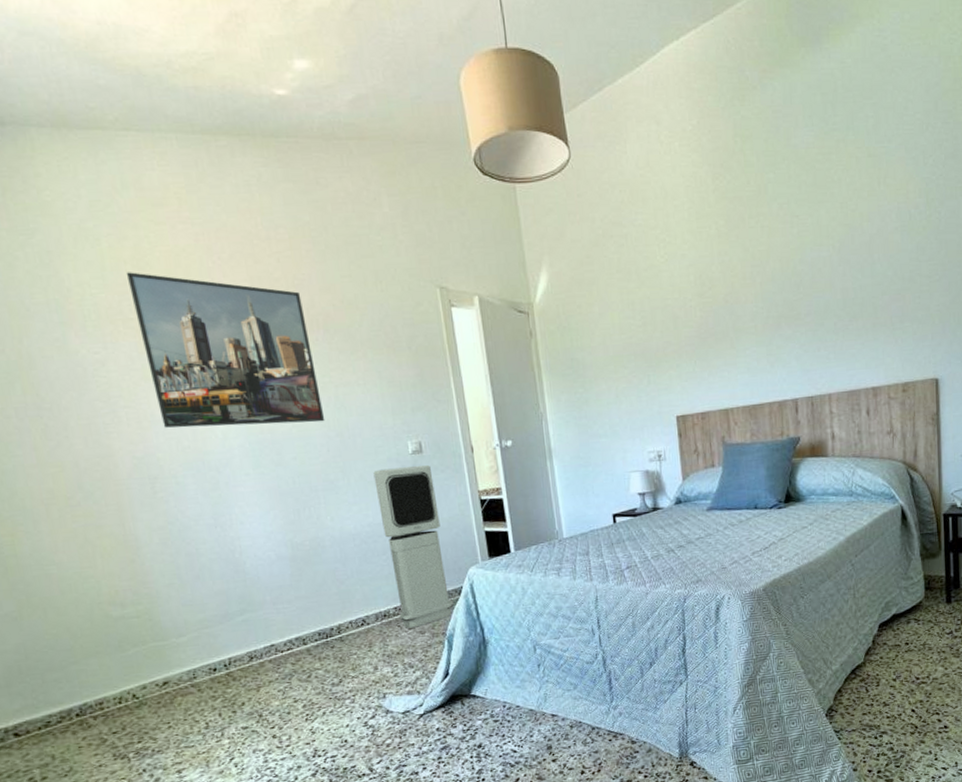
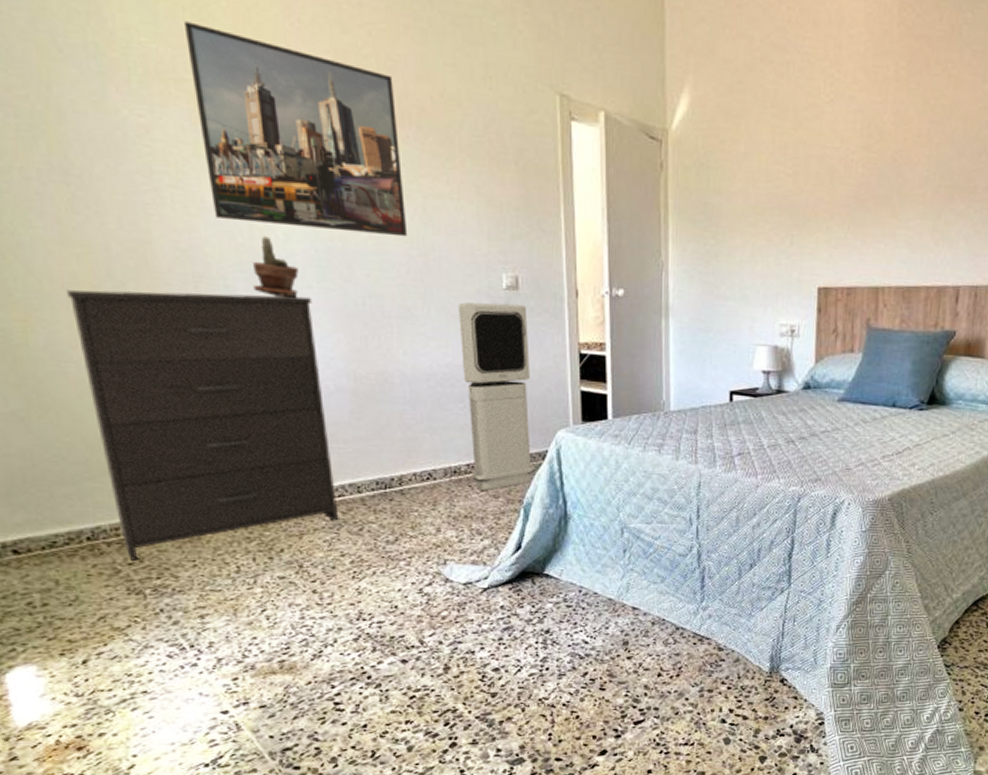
dresser: none [45,483,290,730] -> present [66,290,339,561]
potted plant: none [198,437,238,487] -> present [253,236,299,298]

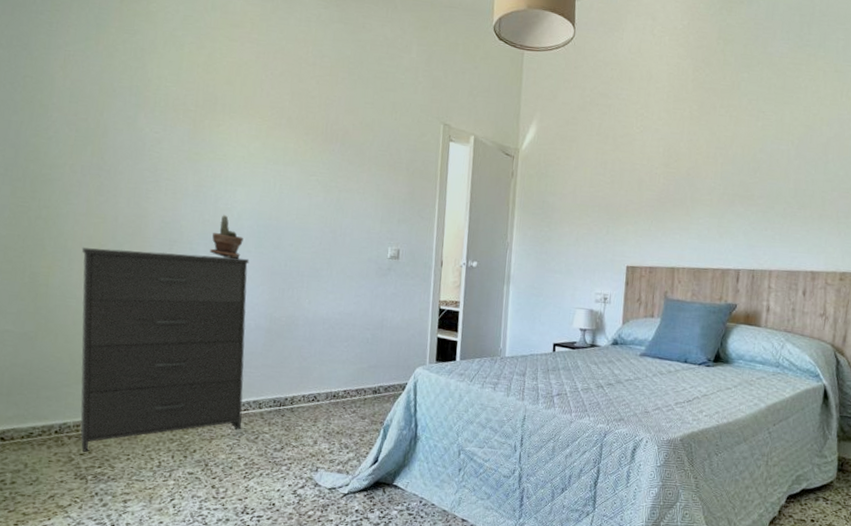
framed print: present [183,21,408,237] -> none [193,74,329,219]
air purifier: present [458,302,536,490] -> none [346,267,403,413]

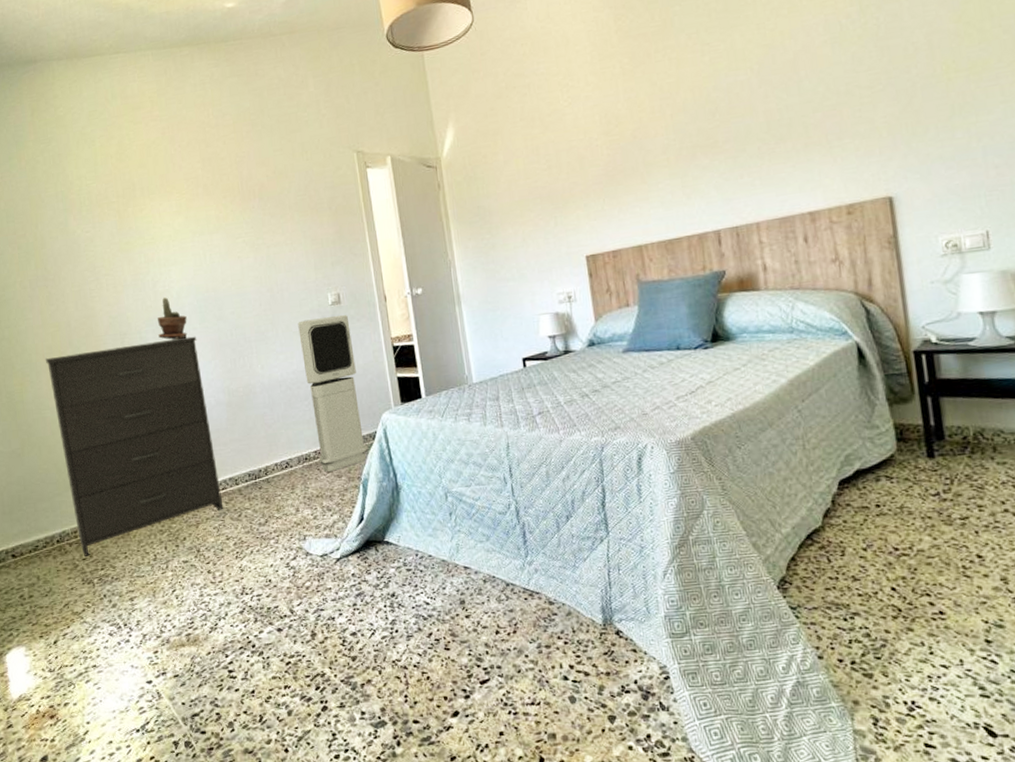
air purifier: none [346,267,403,413] -> present [298,315,369,472]

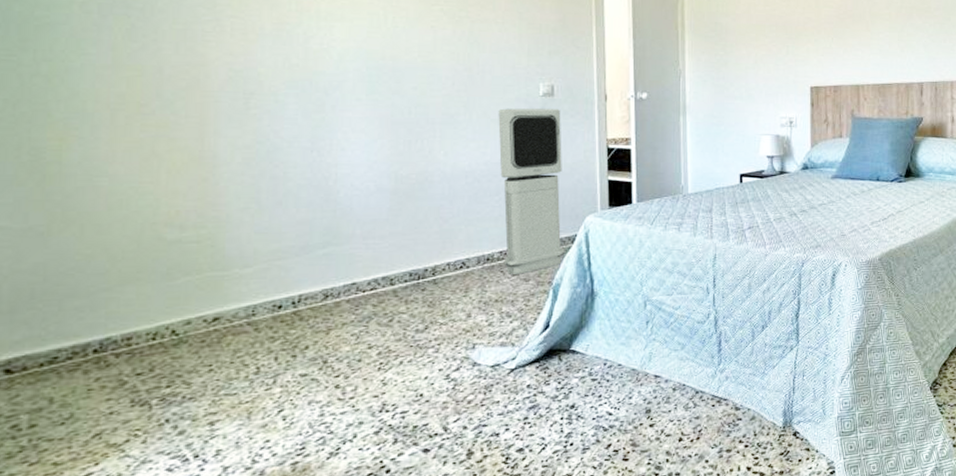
dresser: present [45,336,224,557] -> none [110,107,369,371]
potted plant: present [158,297,187,340] -> none [303,57,349,109]

